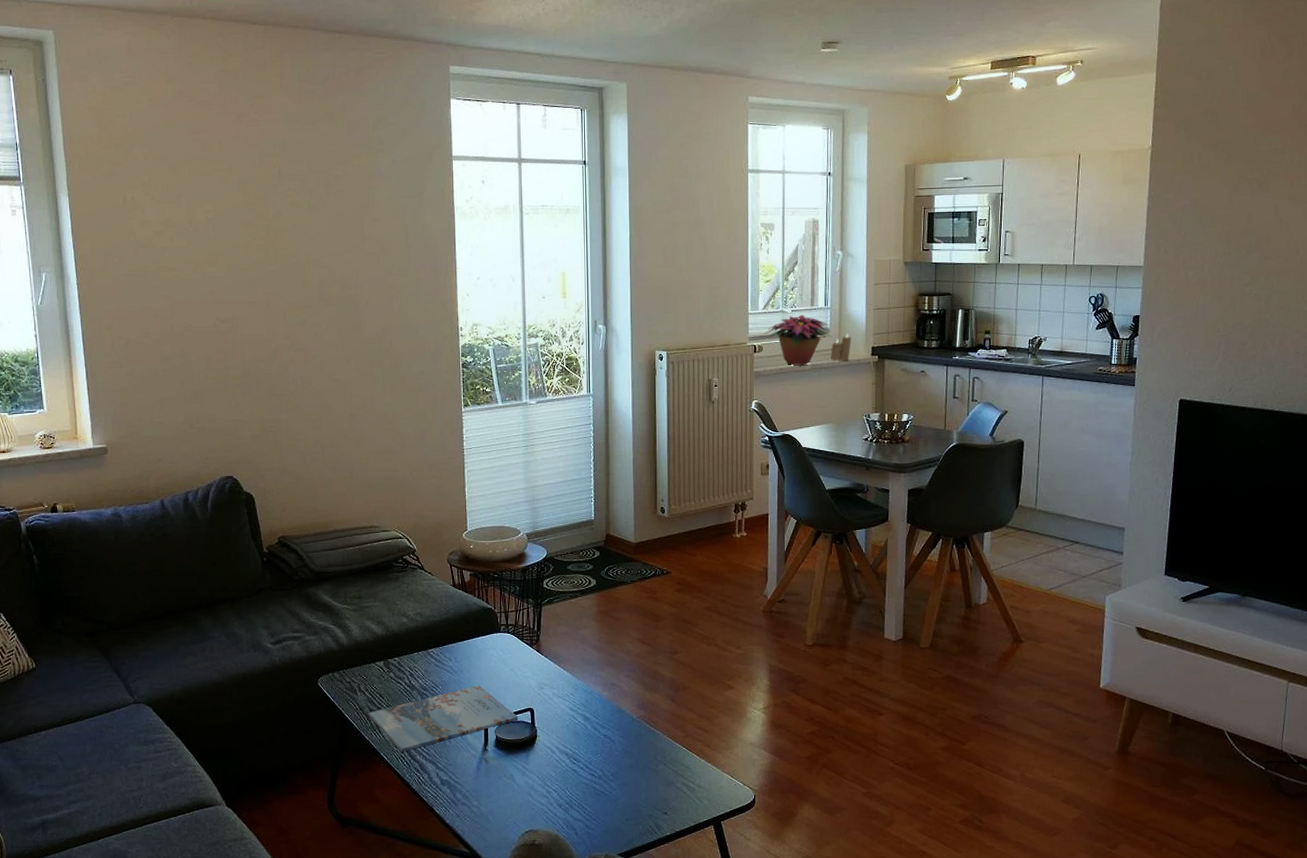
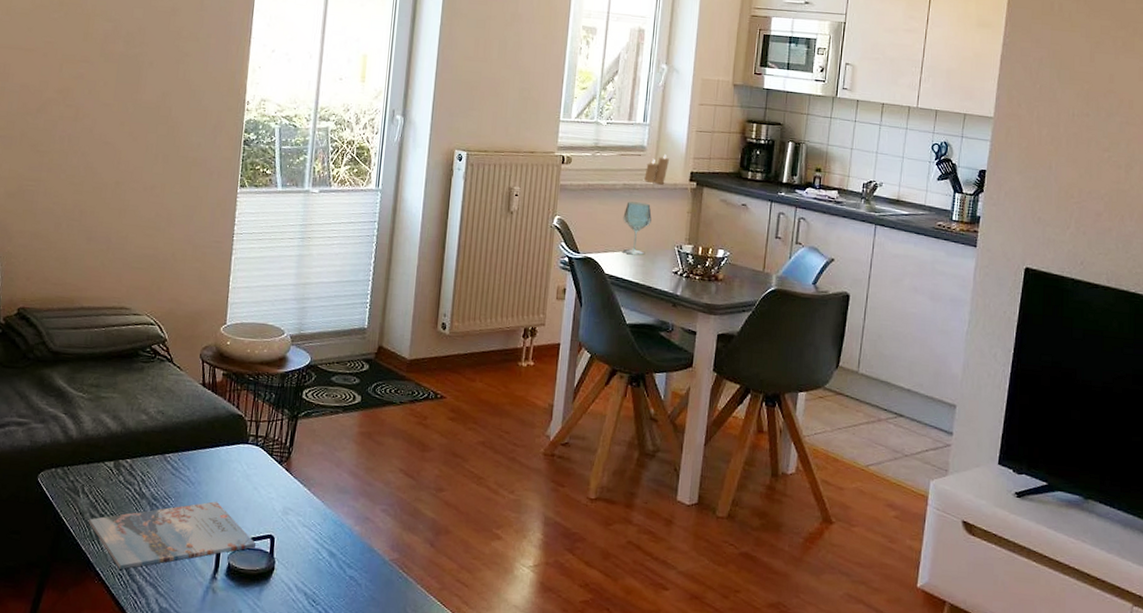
flower arrangement: present [764,315,833,366] -> none [574,128,650,184]
wine glass: none [814,380,840,428] -> present [622,201,652,256]

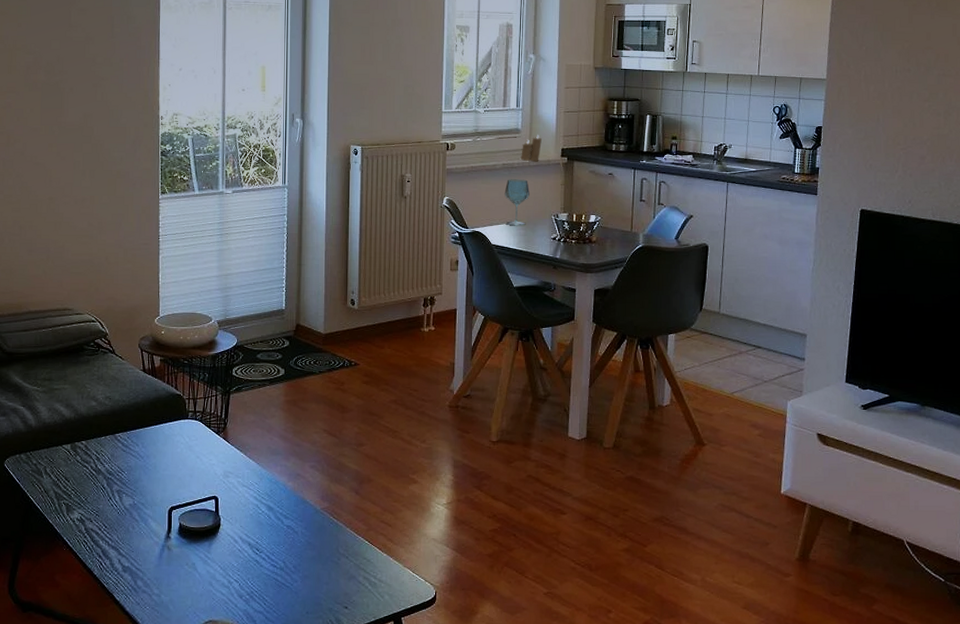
magazine: present [89,501,257,570] -> none [53,471,203,537]

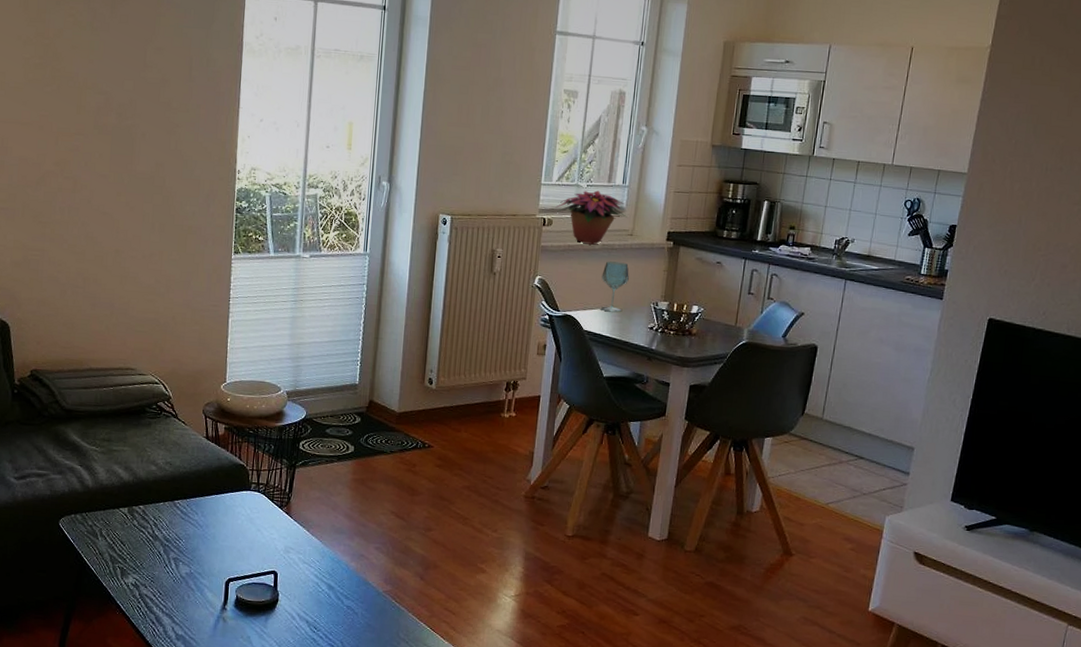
flower arrangement: none [457,115,524,165] -> present [555,190,628,245]
candle: present [521,135,542,162] -> none [622,215,647,245]

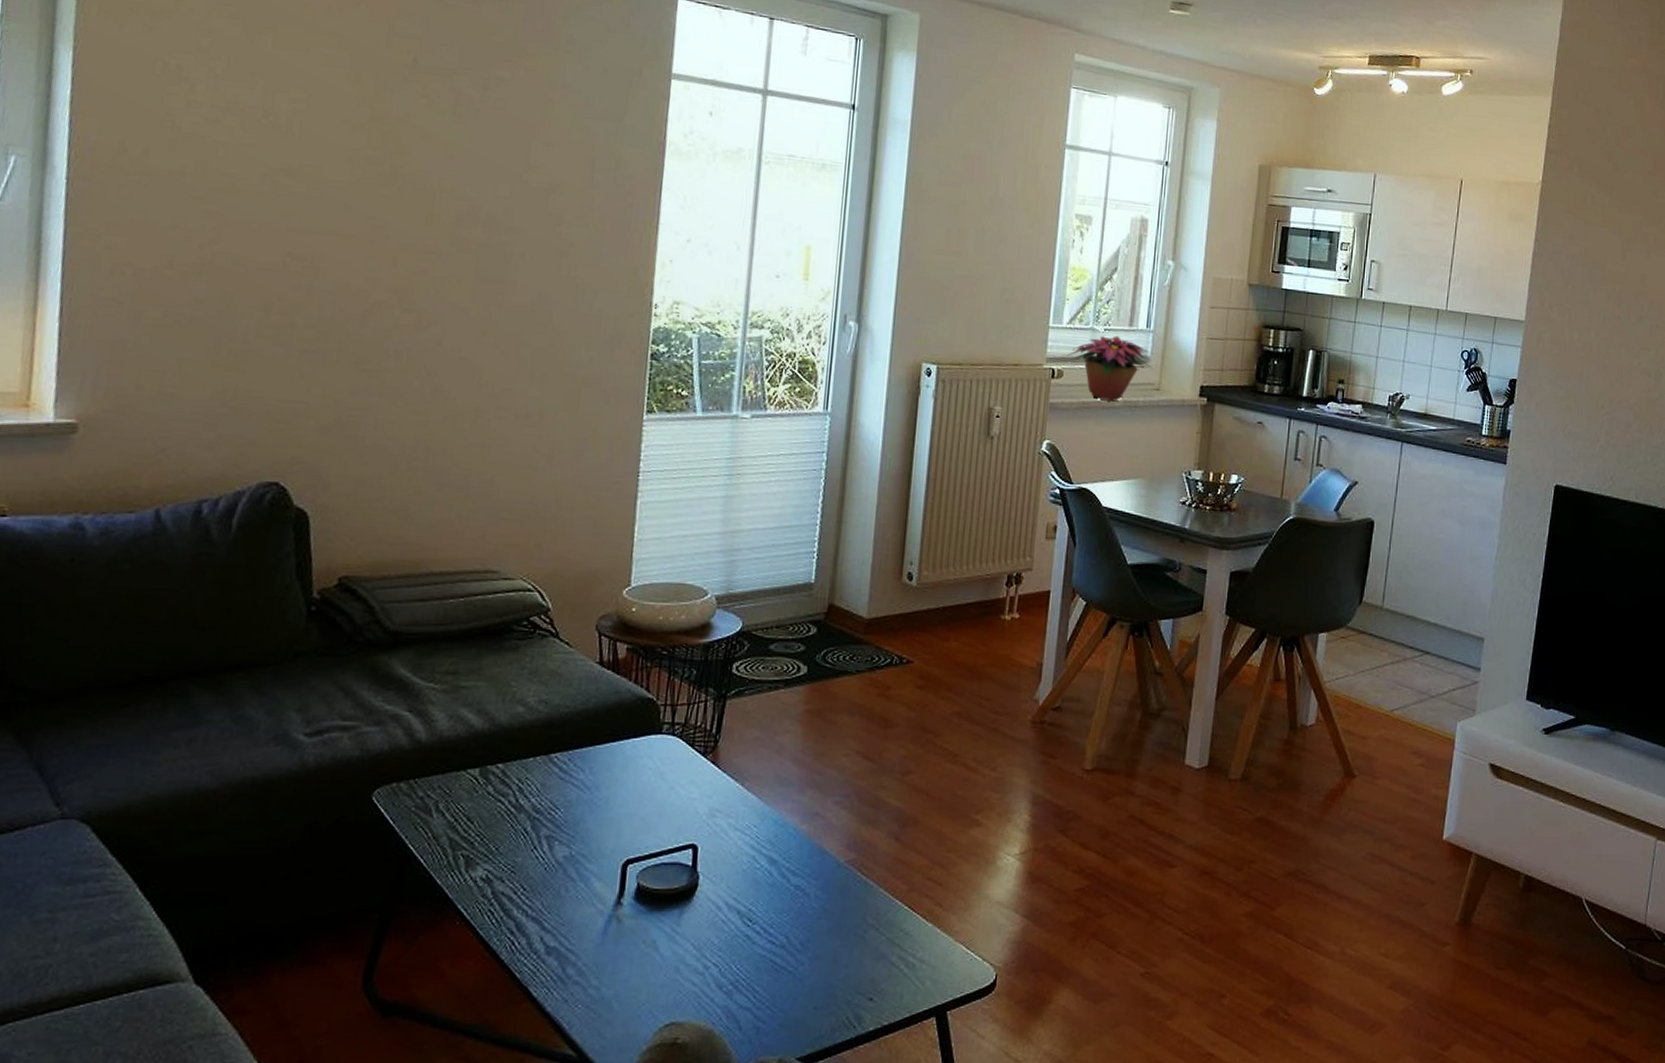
wine glass: present [600,261,629,313] -> none [1122,421,1156,485]

